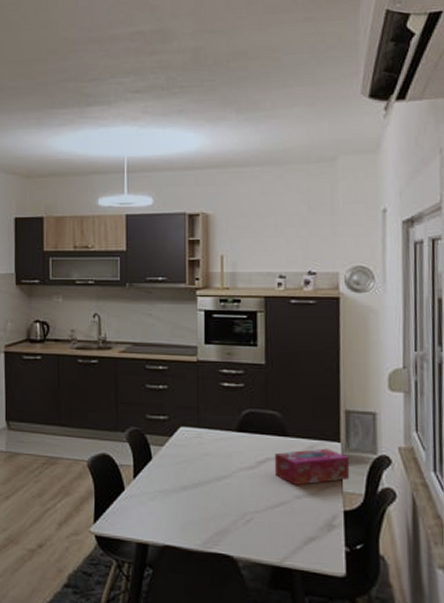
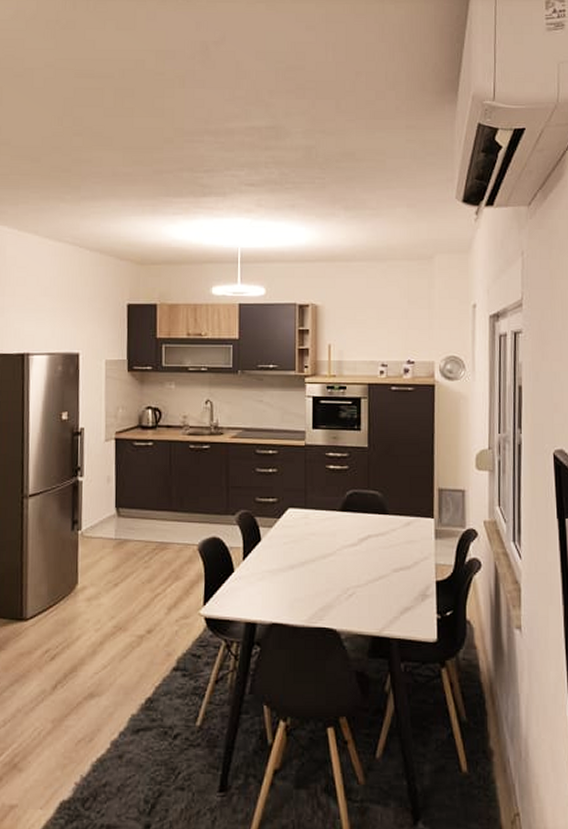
tissue box: present [274,448,350,486] -> none [374,524,442,560]

